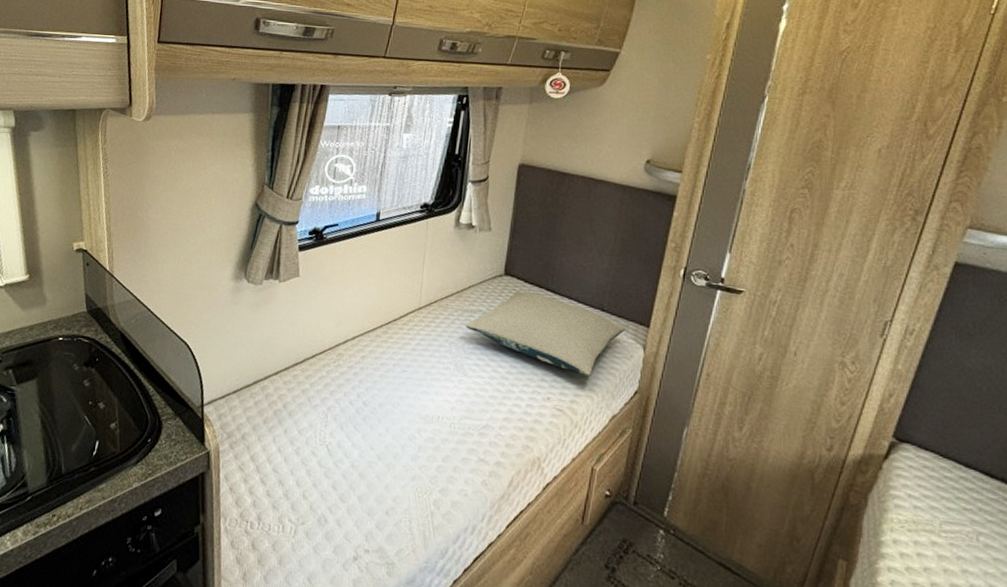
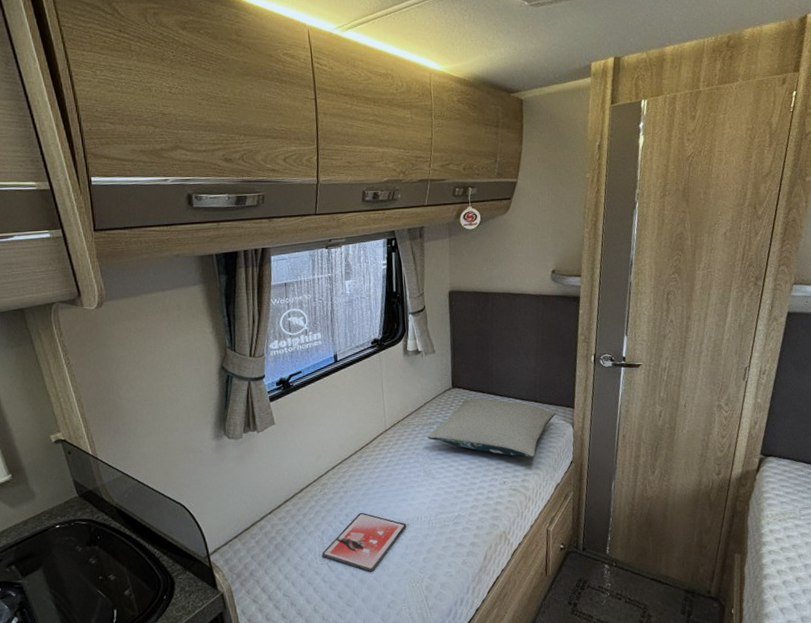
tablet: none [323,395,424,468] -> present [322,512,406,572]

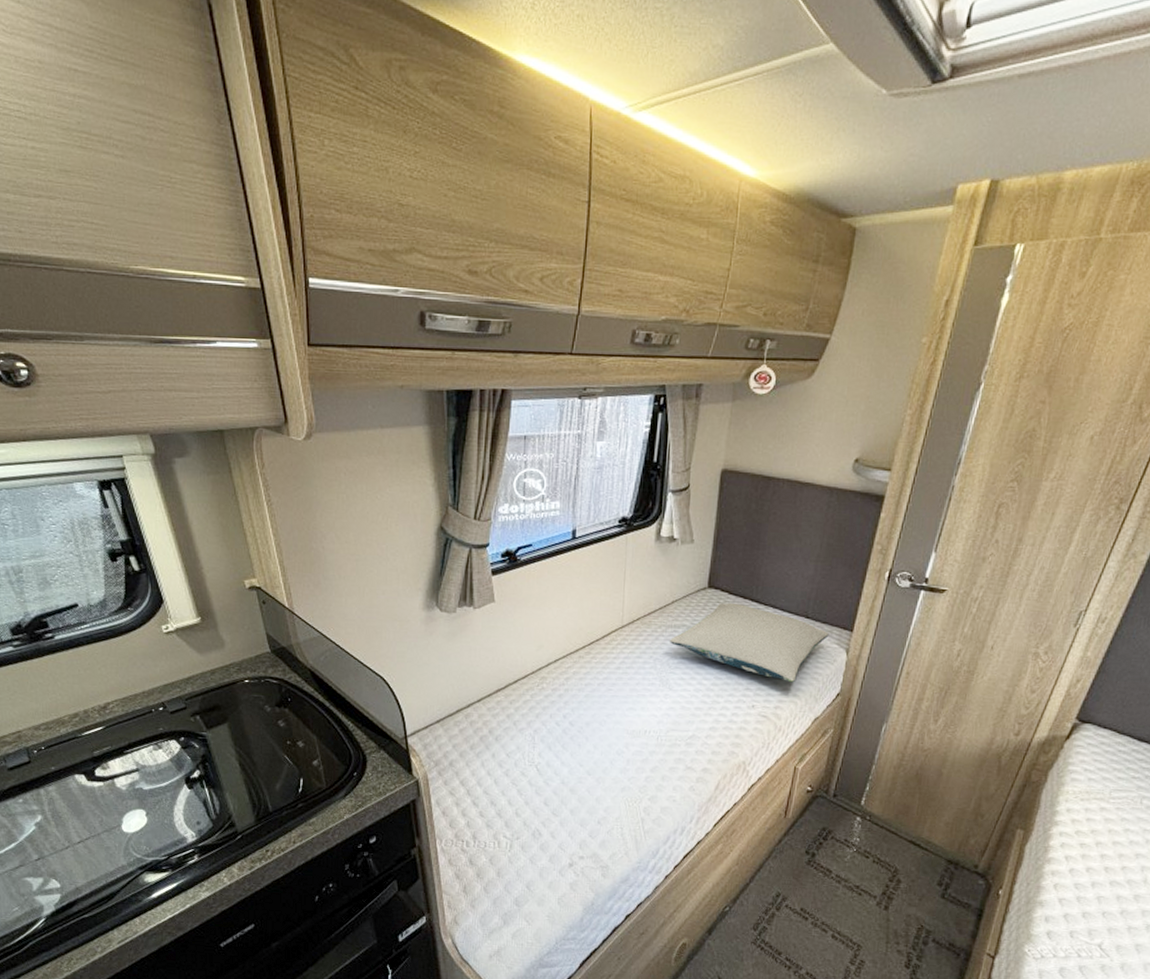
tablet: present [322,512,406,572] -> none [532,715,631,783]

